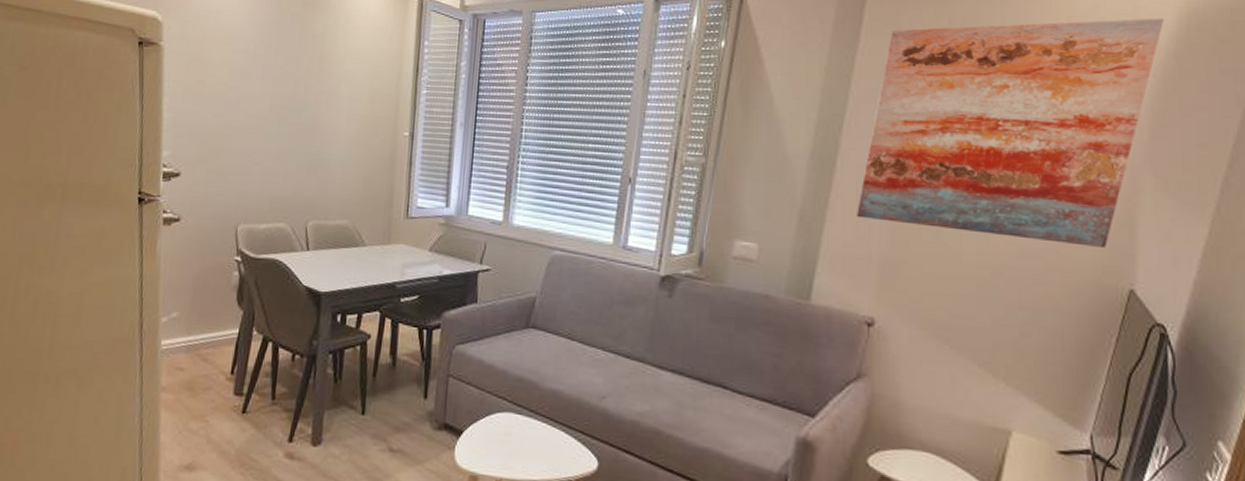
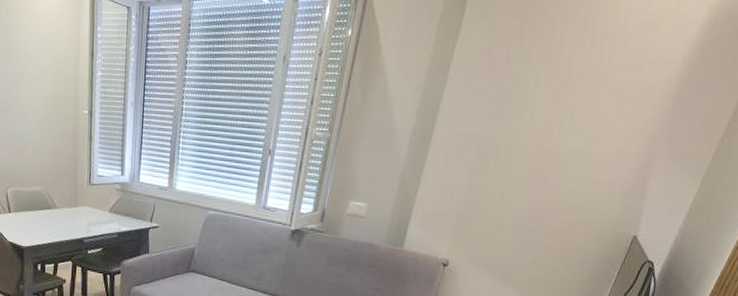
wall art: present [857,18,1165,247] -> none [444,13,699,204]

